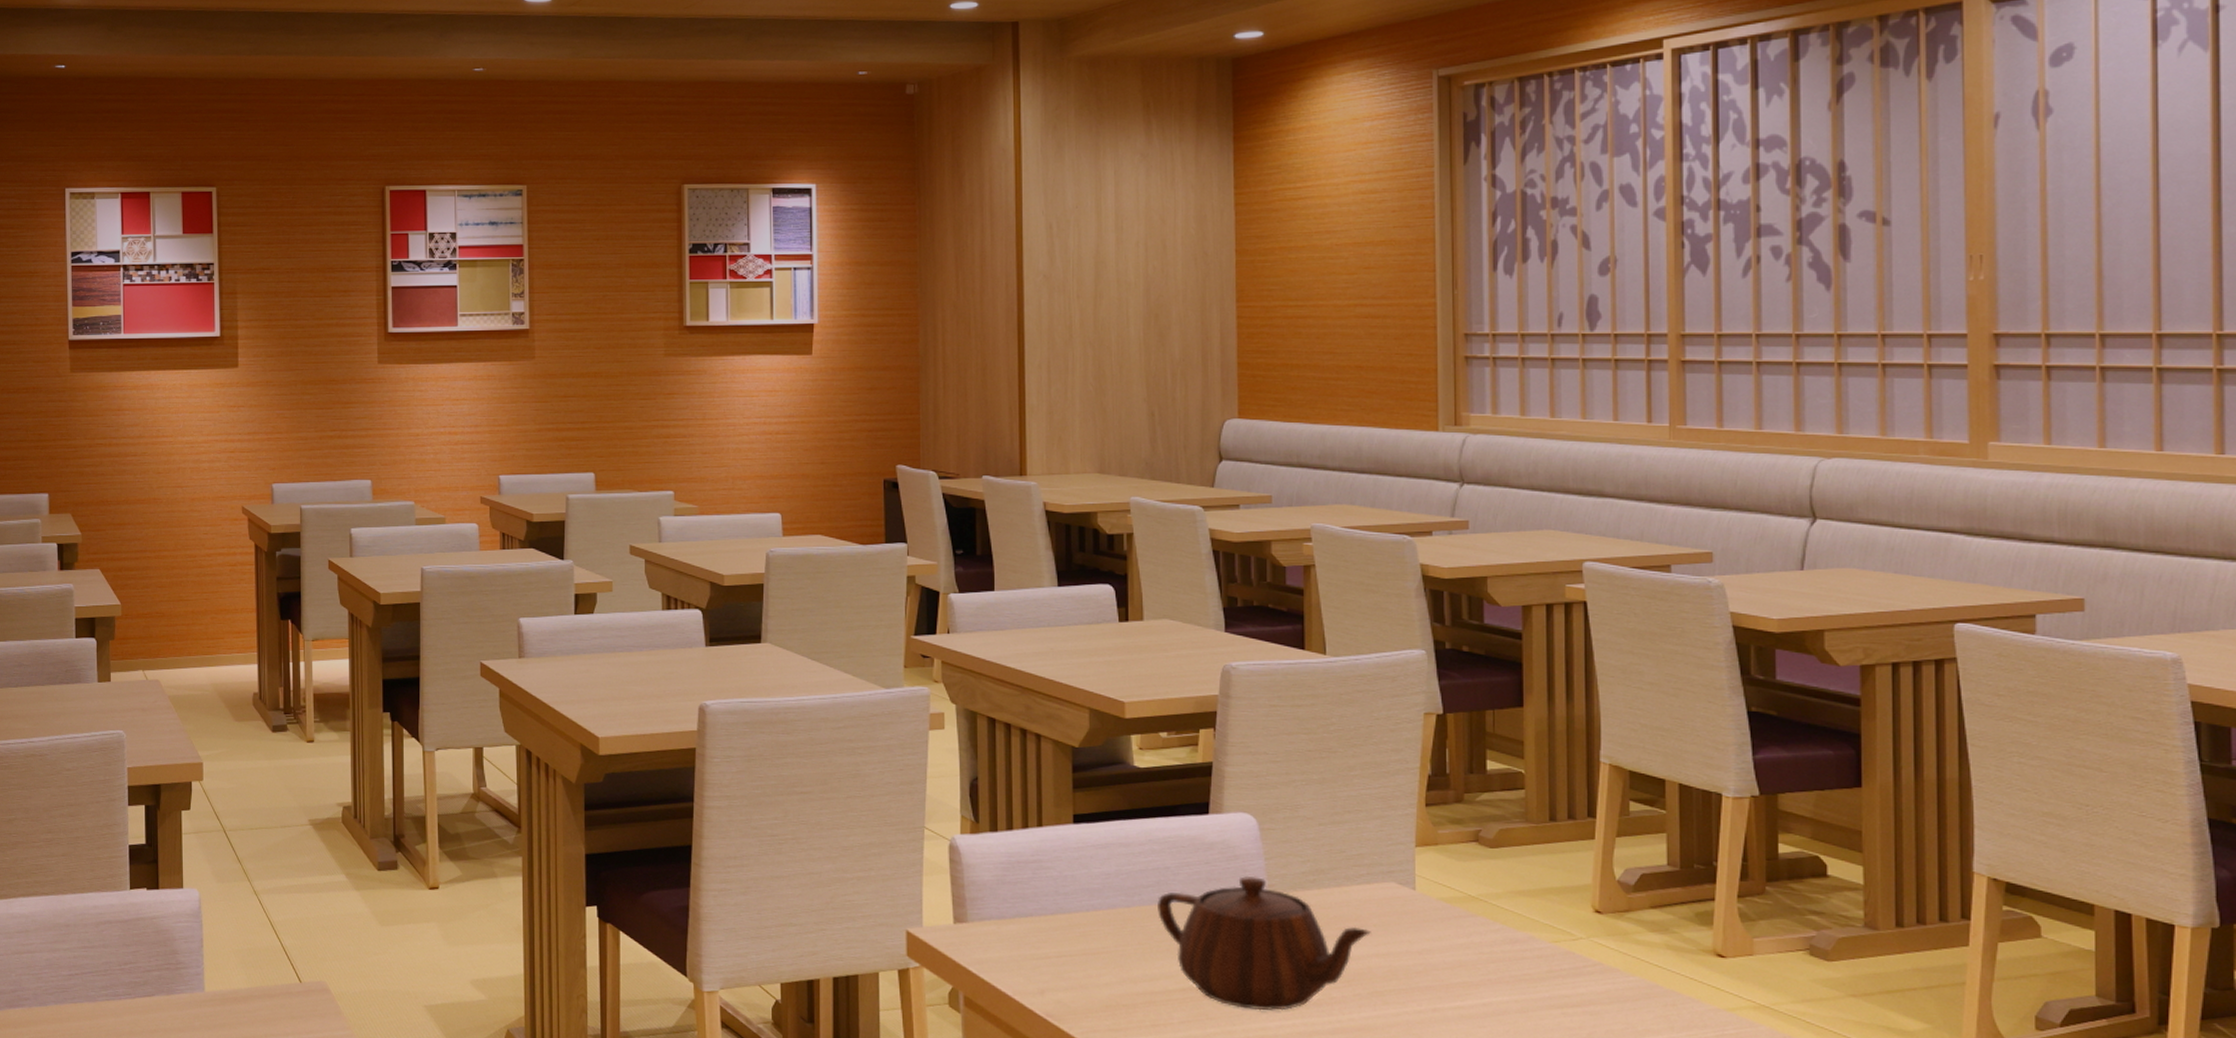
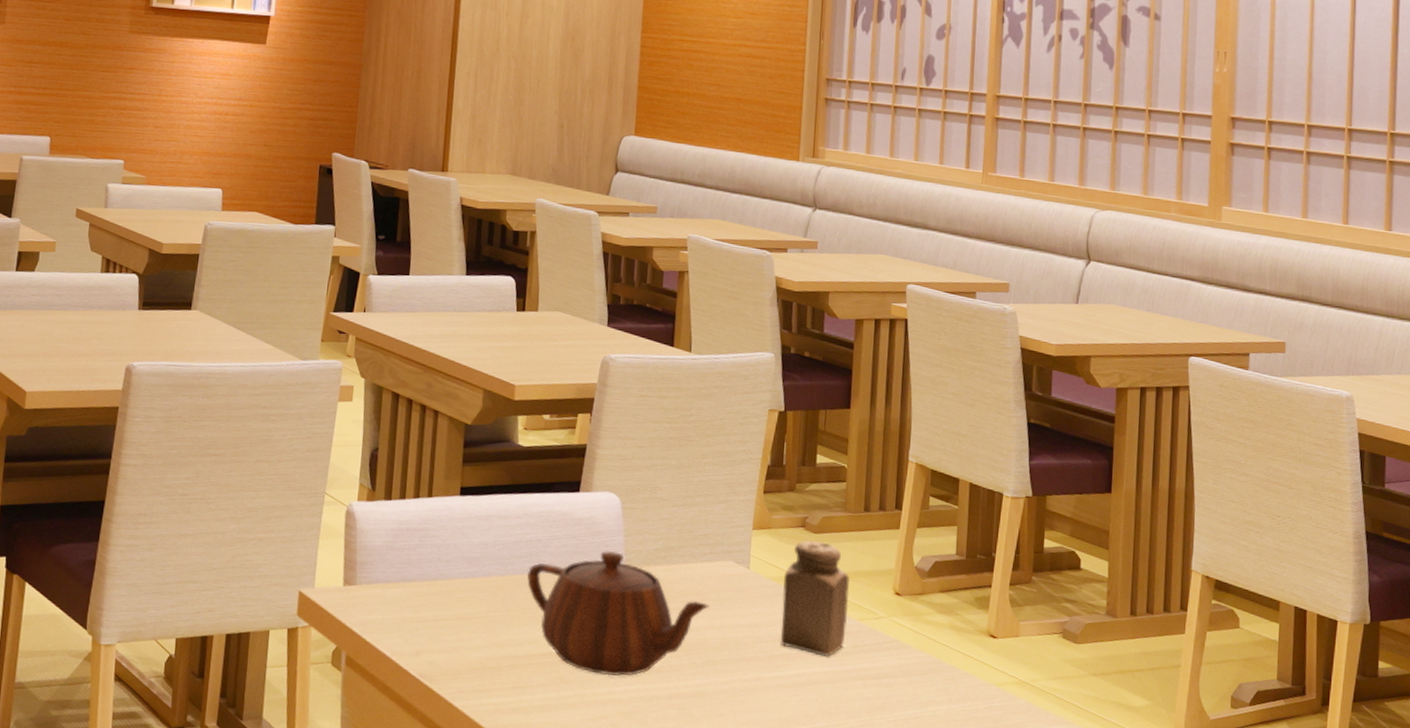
salt shaker: none [1458,856,1539,985] -> present [780,540,850,658]

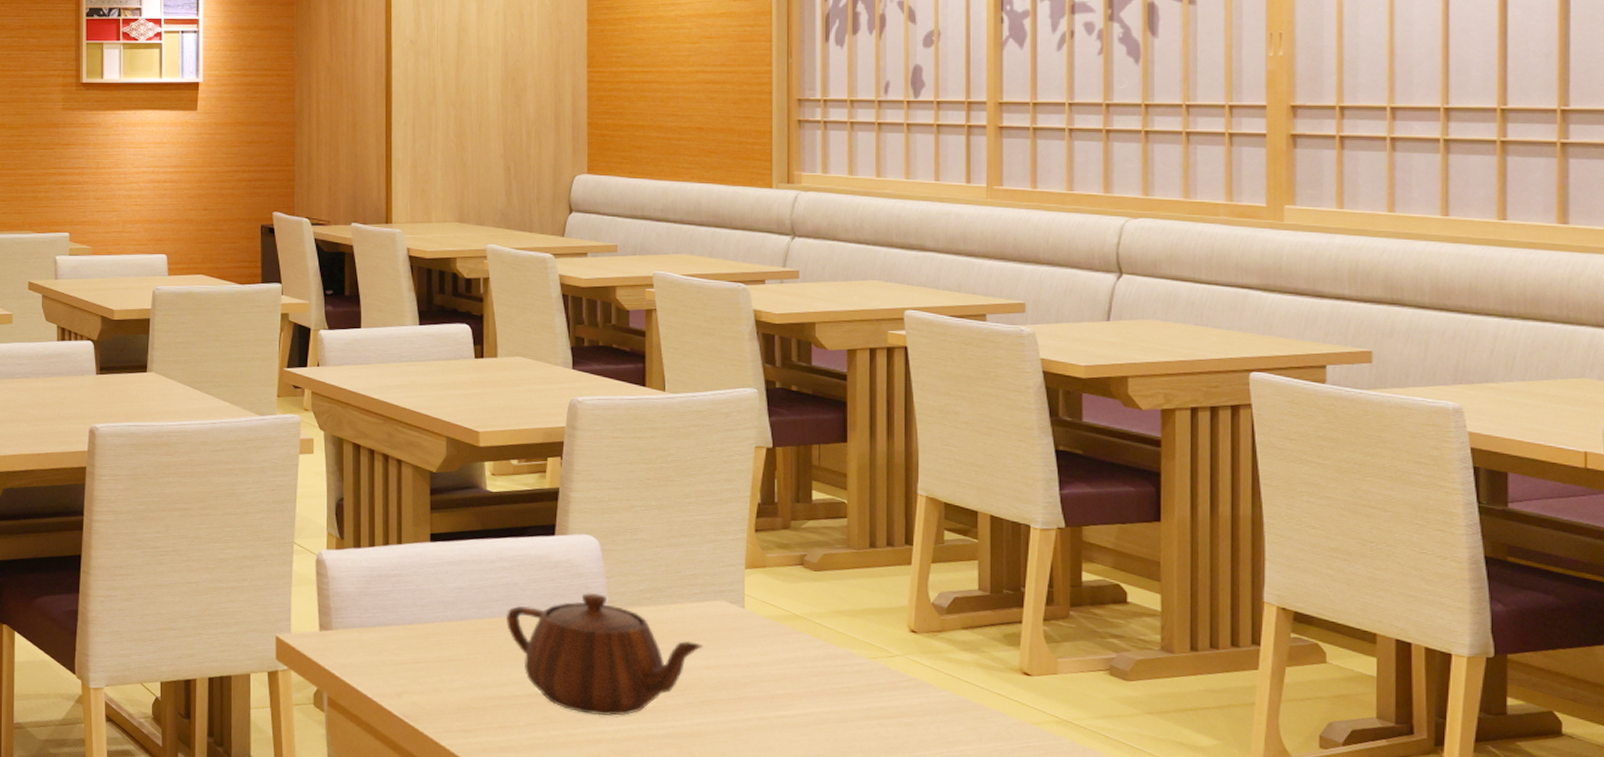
salt shaker: present [780,540,850,658] -> none [783,579,858,697]

